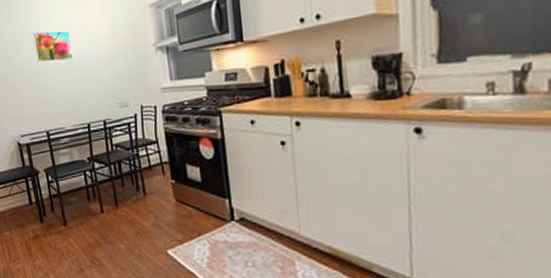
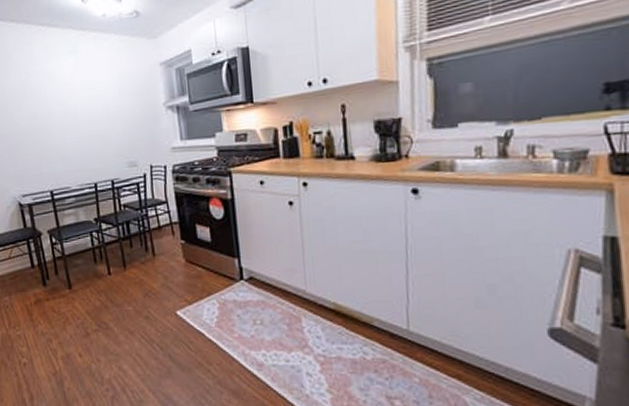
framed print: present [33,30,74,63] -> none [36,86,80,119]

